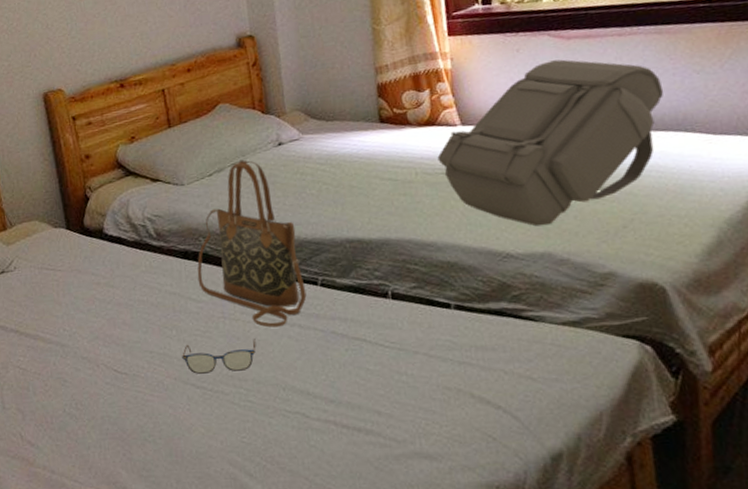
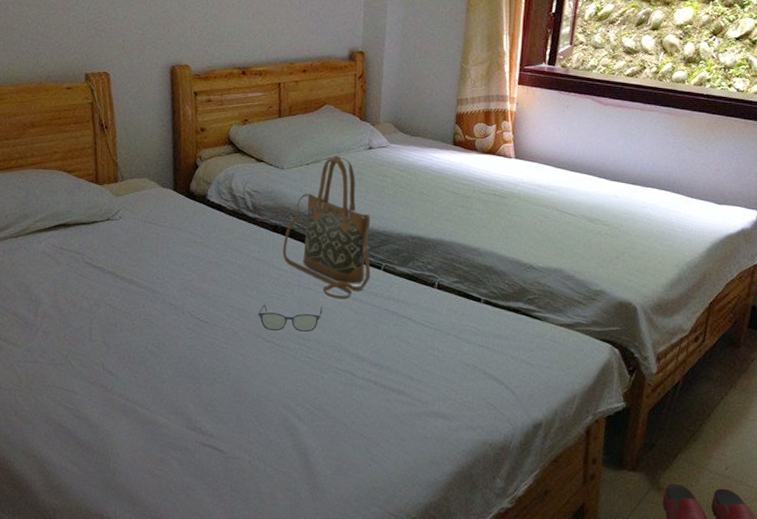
backpack: present [437,59,664,227] -> none [492,120,664,248]

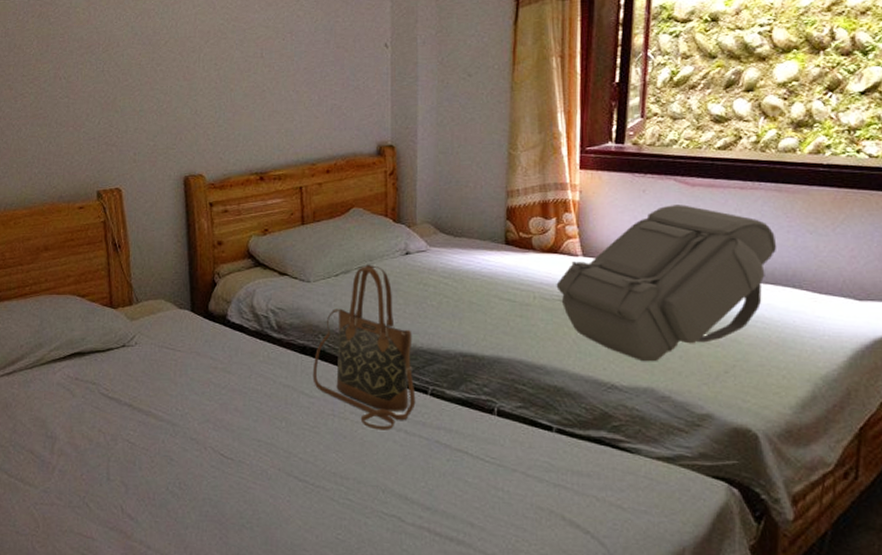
glasses: present [258,304,323,332] -> none [288,437,362,469]
backpack: none [492,120,664,248] -> present [556,205,777,362]

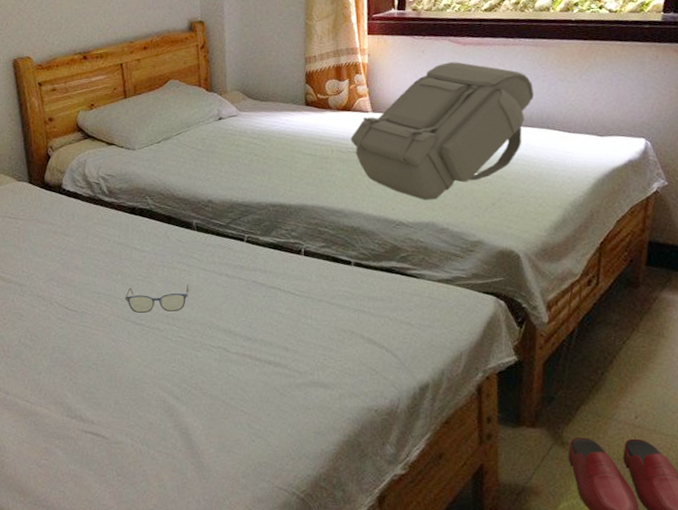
glasses: none [288,437,362,469] -> present [125,285,189,314]
handbag: present [312,264,416,430] -> none [142,130,234,276]

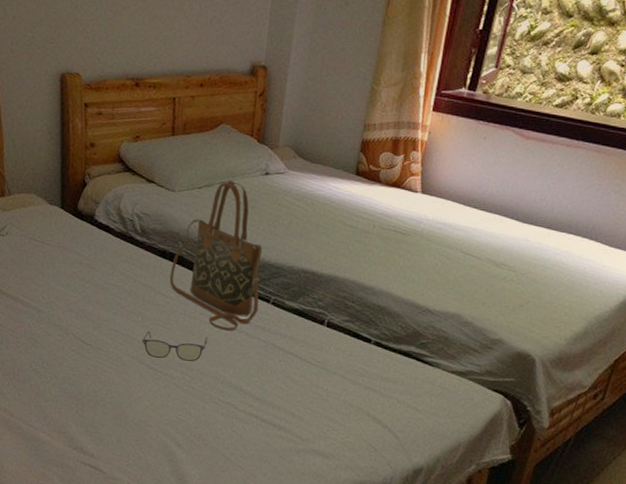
handbag: none [142,130,234,276] -> present [169,180,263,332]
backpack: present [350,62,535,201] -> none [394,154,586,292]

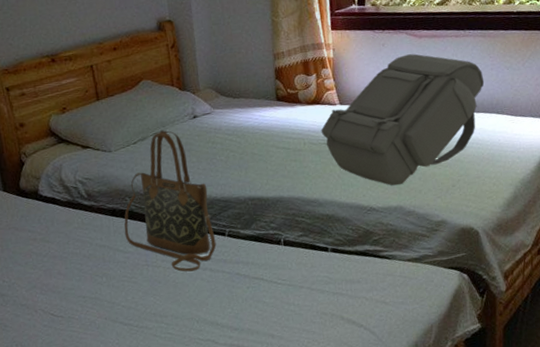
glasses: present [142,331,208,362] -> none [111,282,175,314]
backpack: none [394,154,586,292] -> present [321,54,485,186]

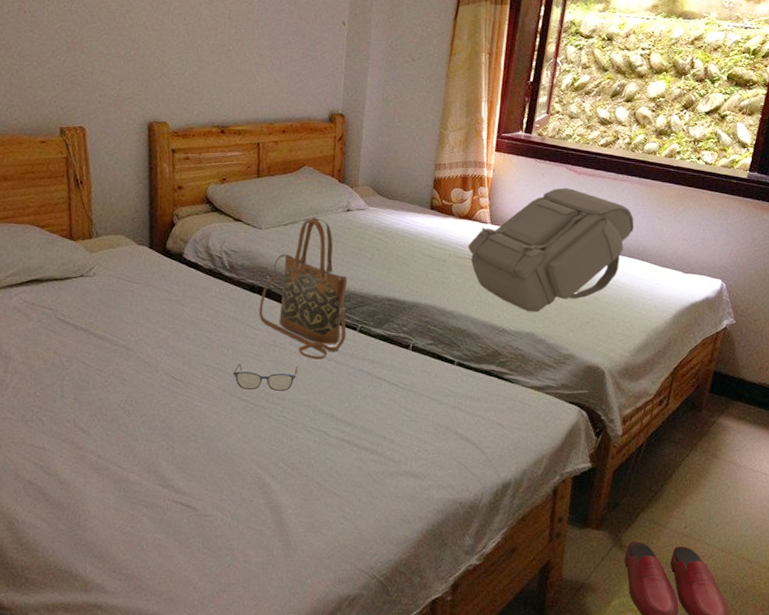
glasses: none [111,282,175,314] -> present [233,363,298,391]

